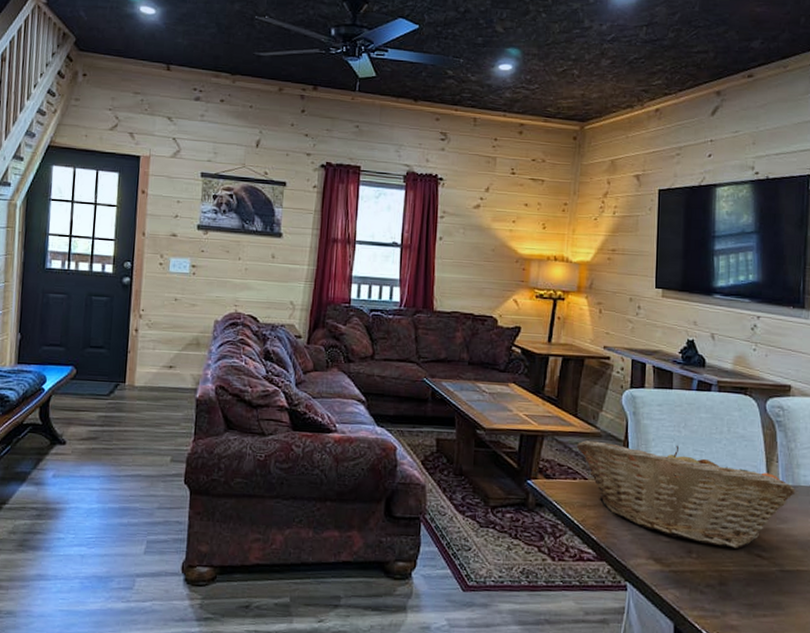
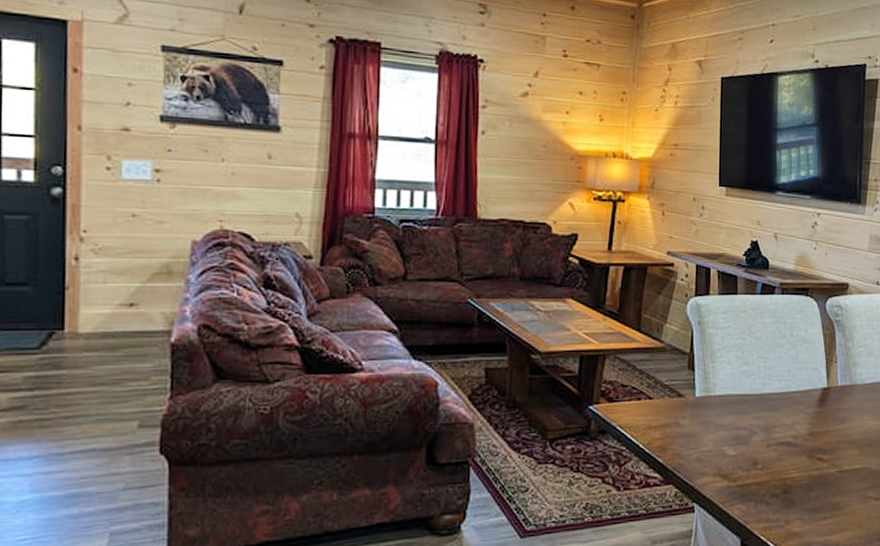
fruit basket: present [576,440,796,548] -> none [640,354,853,455]

